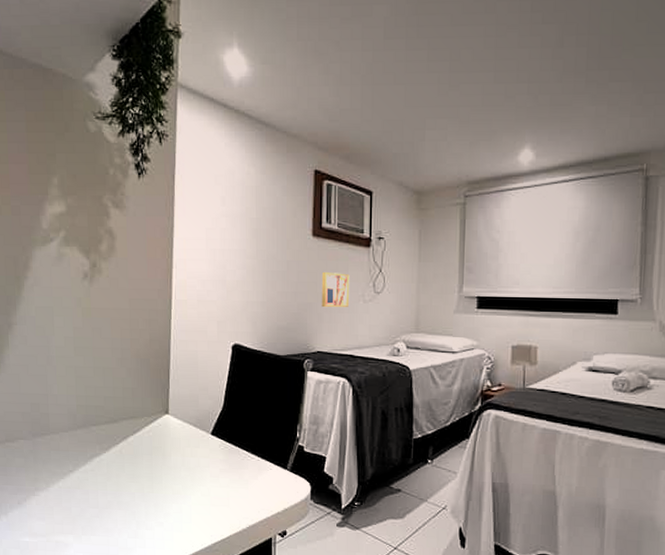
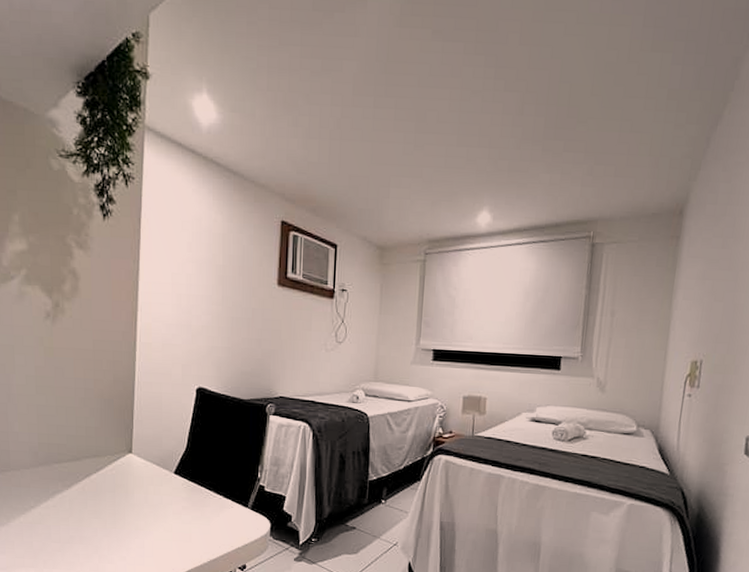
wall art: present [321,271,350,308] -> none [285,320,313,356]

